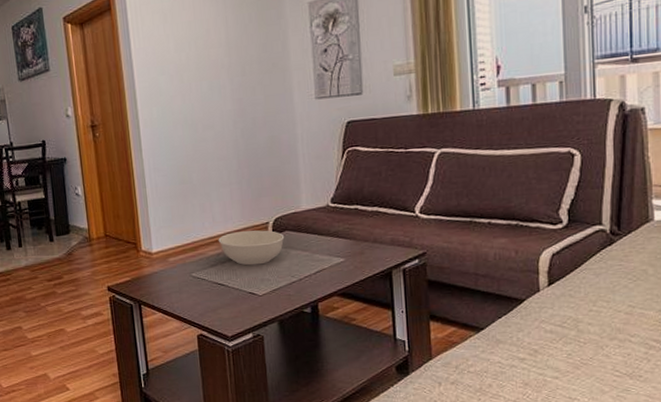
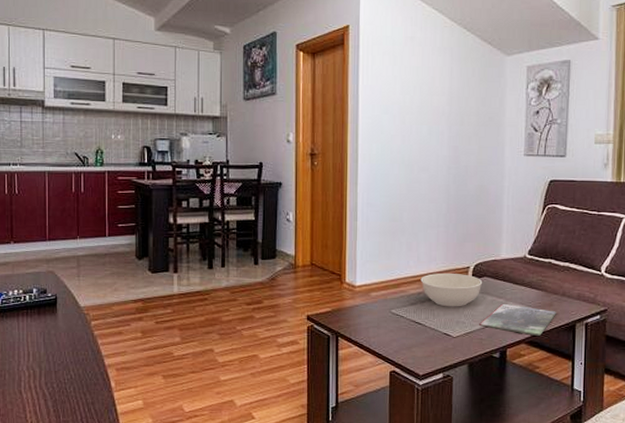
magazine: none [286,256,369,288] -> present [479,303,556,337]

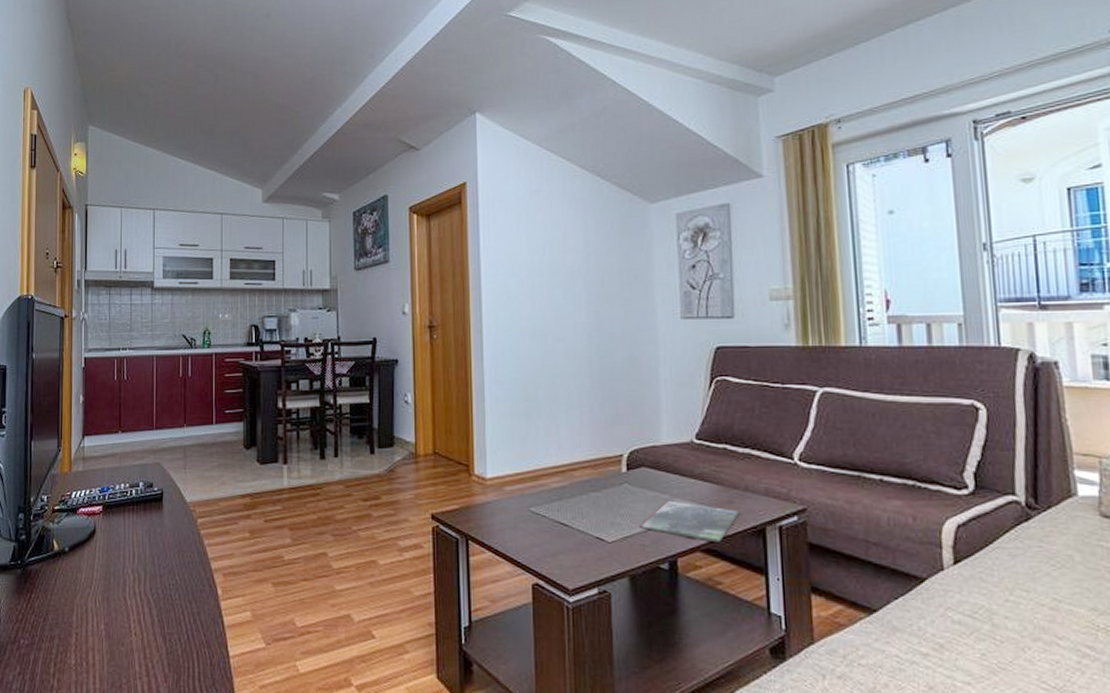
bowl: present [420,272,483,307] -> none [563,462,641,505]

